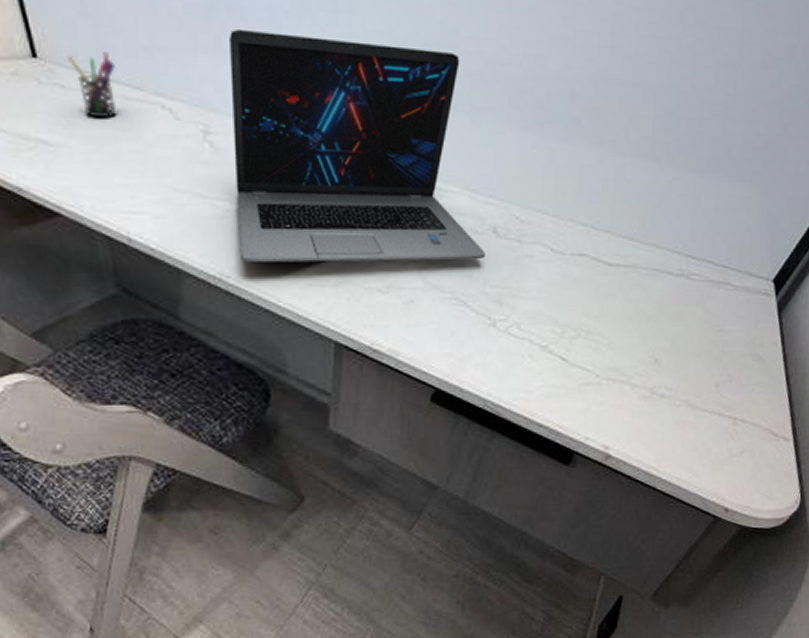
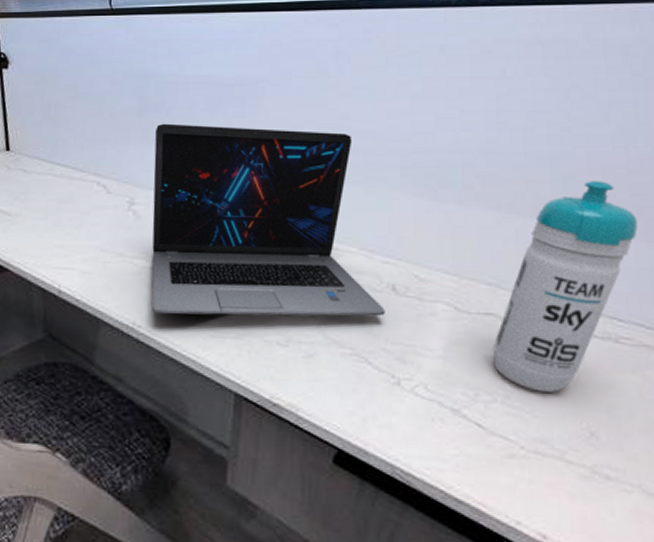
pen holder: present [67,52,117,119] -> none [31,145,66,194]
water bottle: none [580,117,725,326] -> present [492,181,638,392]

